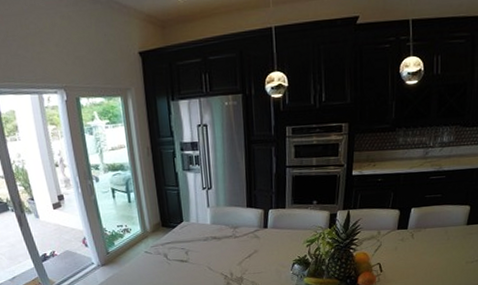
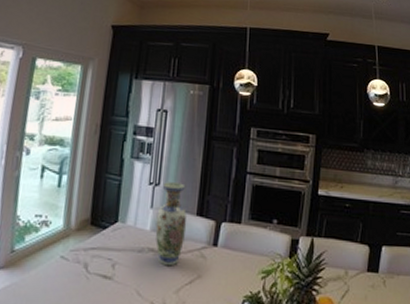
vase: none [213,184,240,248] -> present [155,182,187,266]

